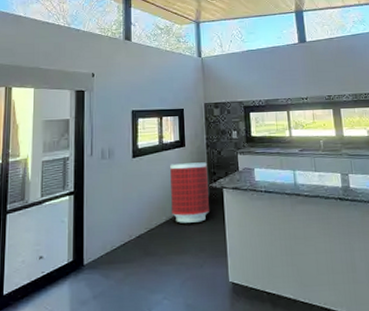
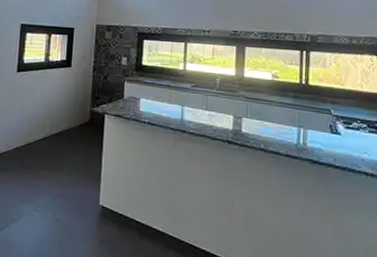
trash can: present [170,162,209,223] -> none [50,83,91,144]

